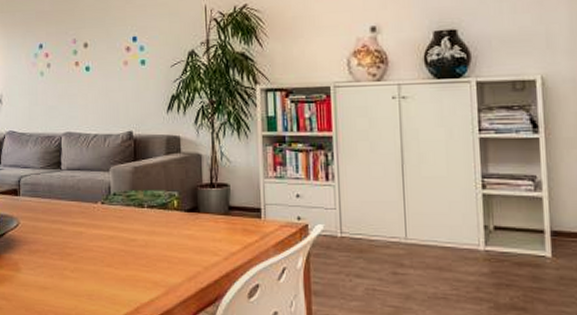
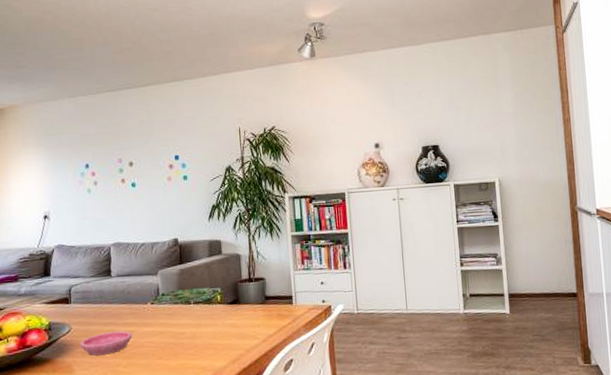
saucer: none [28,231,81,255] -> present [80,331,133,356]

